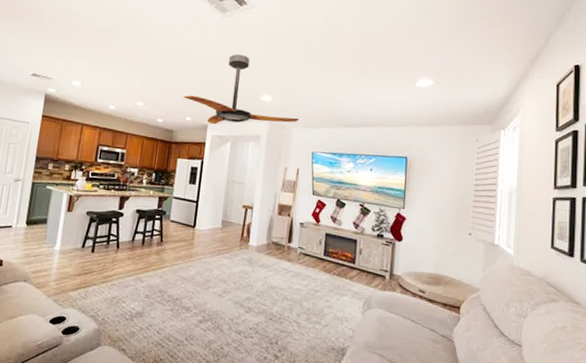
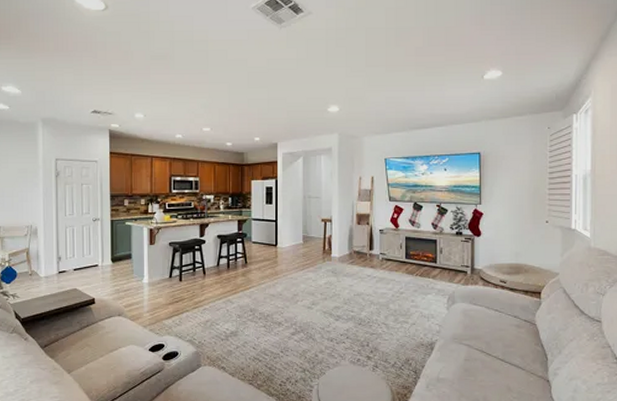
ceiling fan: present [183,54,300,125] -> none [249,66,369,142]

